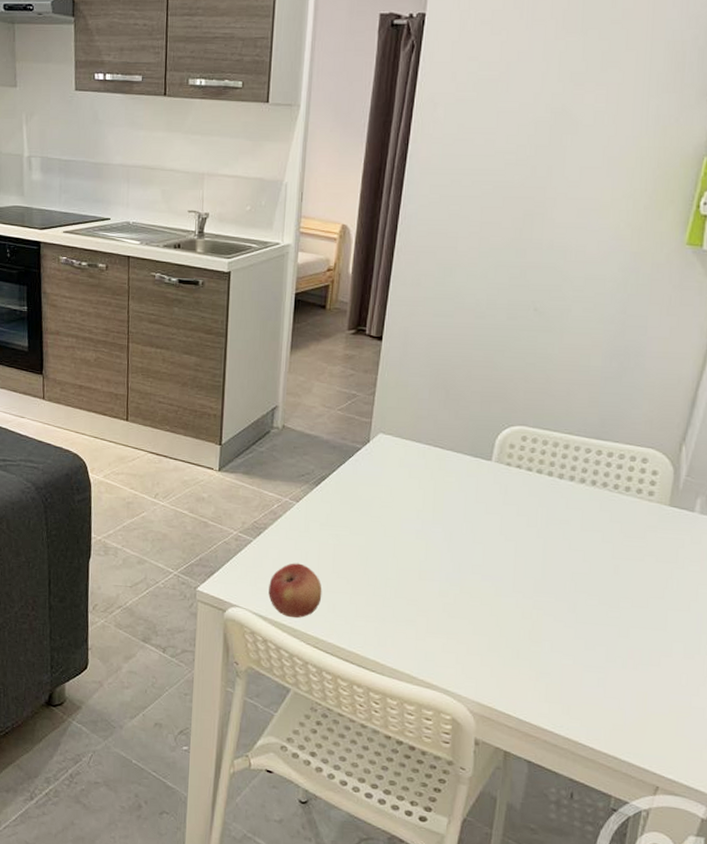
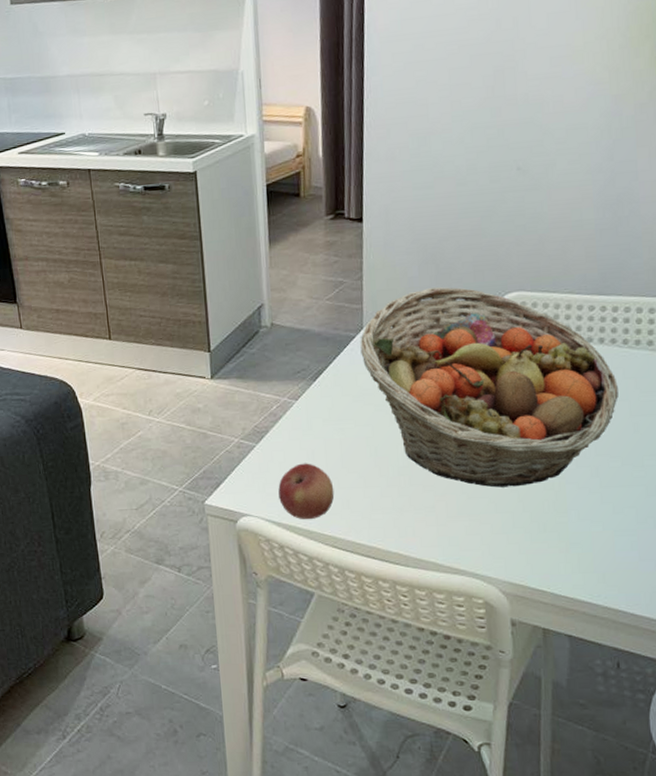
fruit basket: none [364,412,604,612] -> present [360,287,618,488]

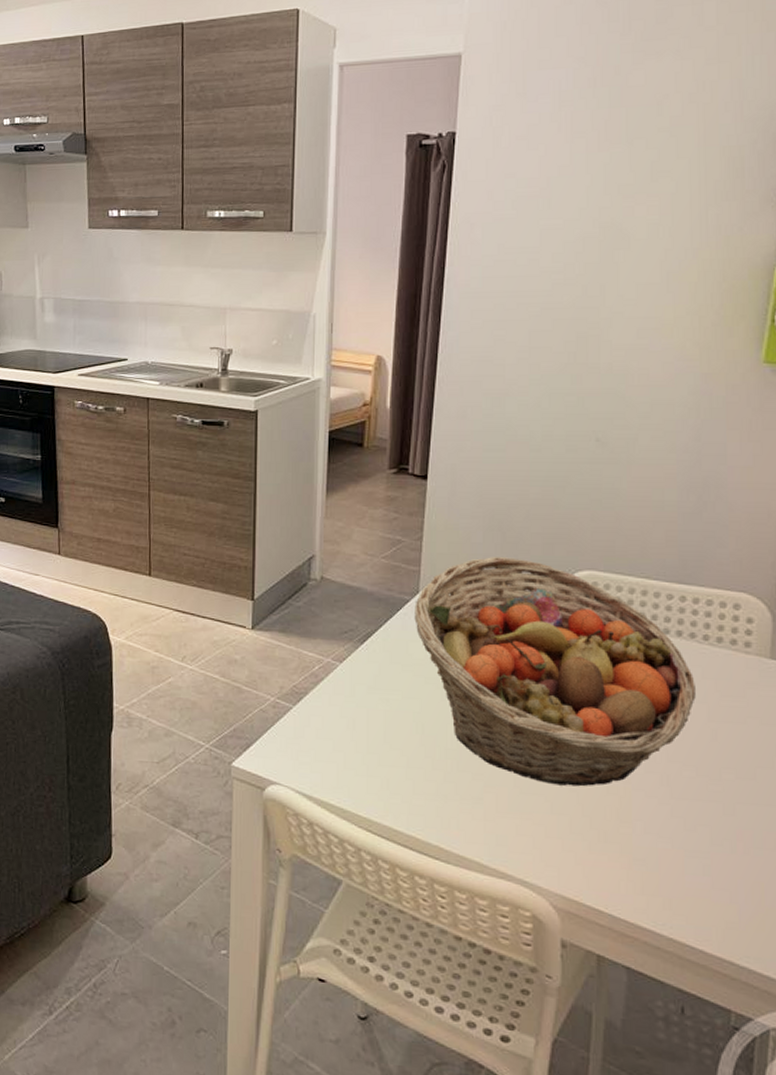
apple: present [278,463,335,519] -> none [313,732,374,796]

